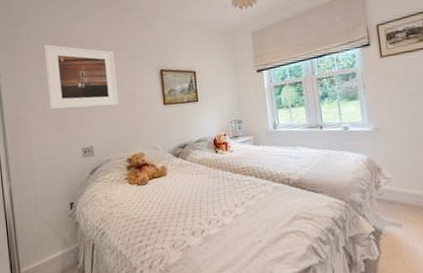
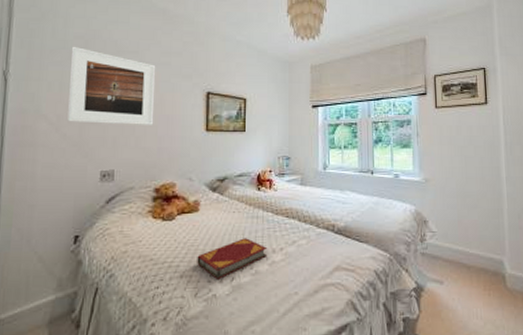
hardback book: none [170,196,231,232] -> present [197,238,268,279]

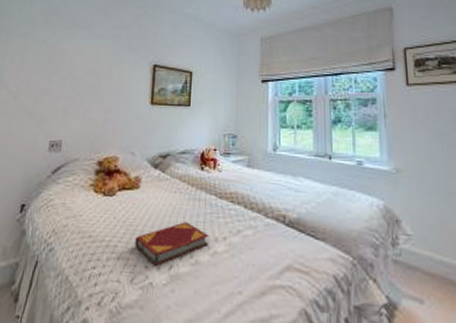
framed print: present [67,46,156,125] -> none [25,21,107,97]

